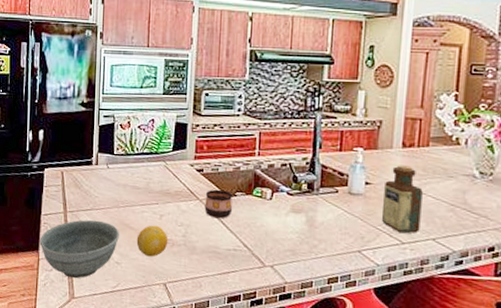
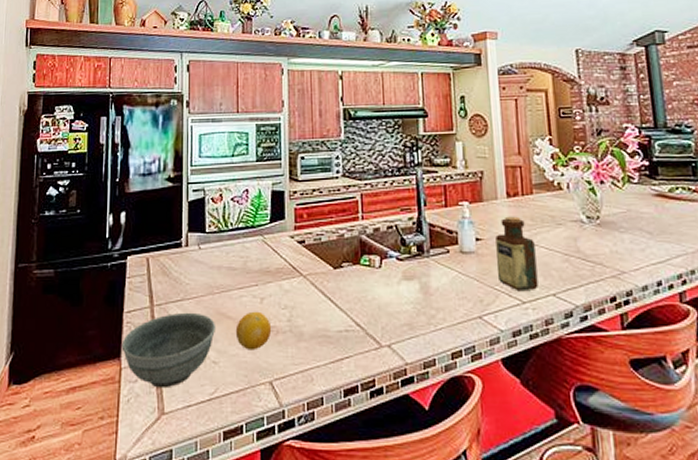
cup: present [204,189,232,219] -> none [309,261,339,296]

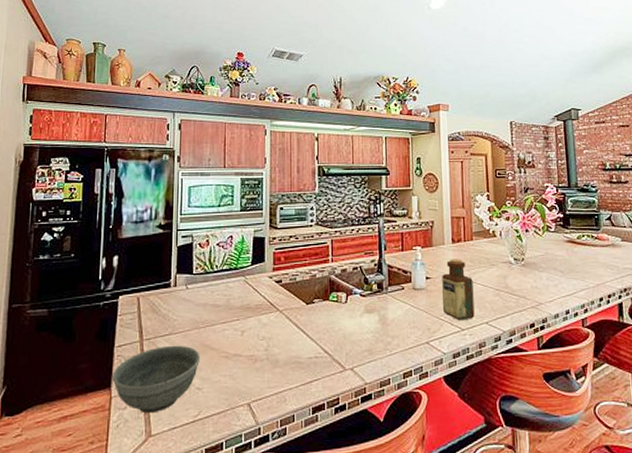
fruit: present [235,311,272,351] -> none [218,342,251,377]

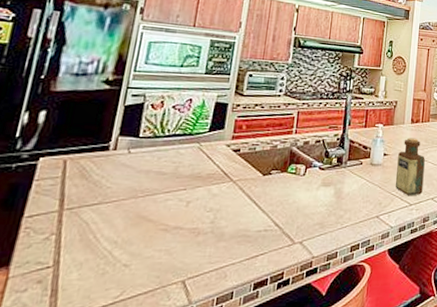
bowl: present [112,345,201,414] -> none [12,216,134,296]

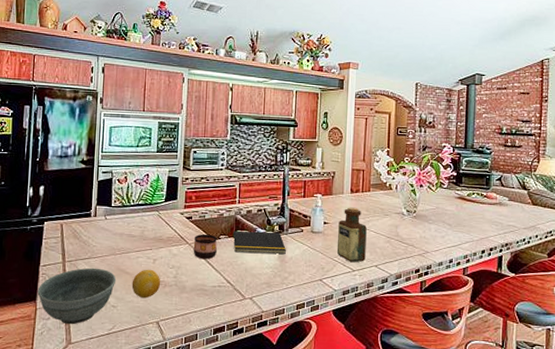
bowl: none [12,216,134,296] -> present [37,268,117,325]
fruit: none [153,214,194,252] -> present [131,269,161,298]
cup: none [237,169,268,199] -> present [193,234,217,260]
notepad: none [285,164,343,189] -> present [232,230,286,254]

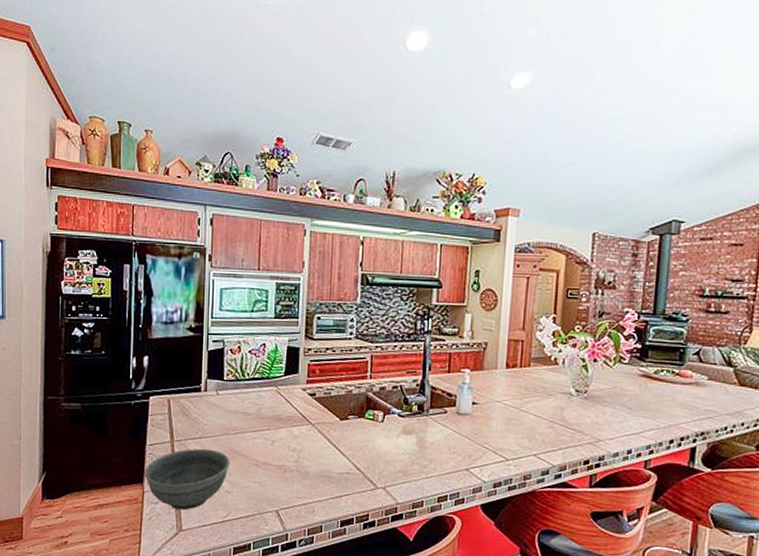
fruit: present [131,269,161,298] -> none [247,451,281,484]
cup: present [193,234,217,260] -> none [317,413,345,443]
notepad: present [232,230,286,254] -> none [363,410,426,438]
bottle: present [336,207,367,263] -> none [487,385,525,451]

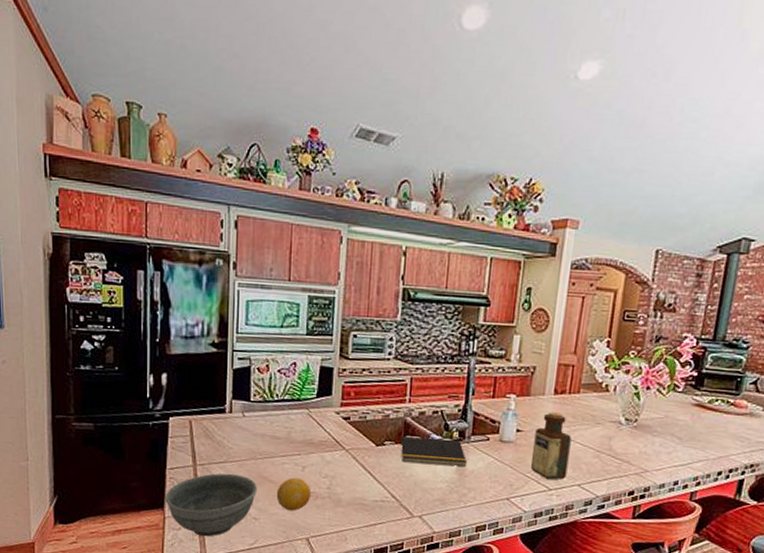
fruit: none [247,451,281,484] -> present [276,477,312,511]
notepad: none [363,410,426,438] -> present [400,435,467,466]
bottle: none [487,385,525,451] -> present [530,412,572,480]

